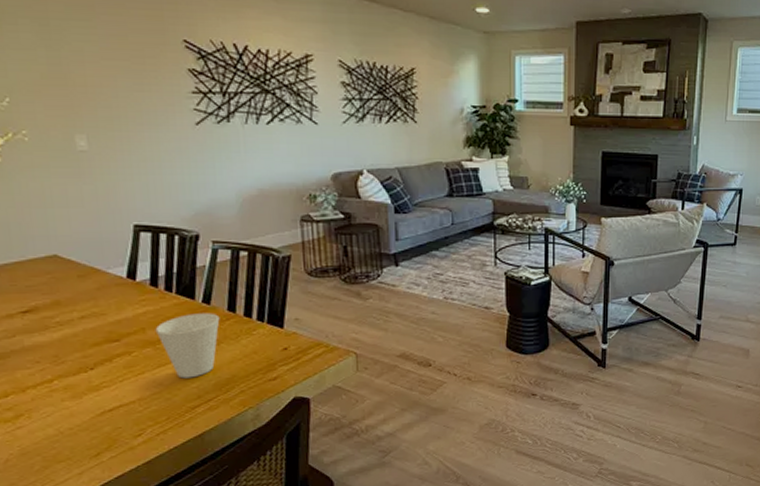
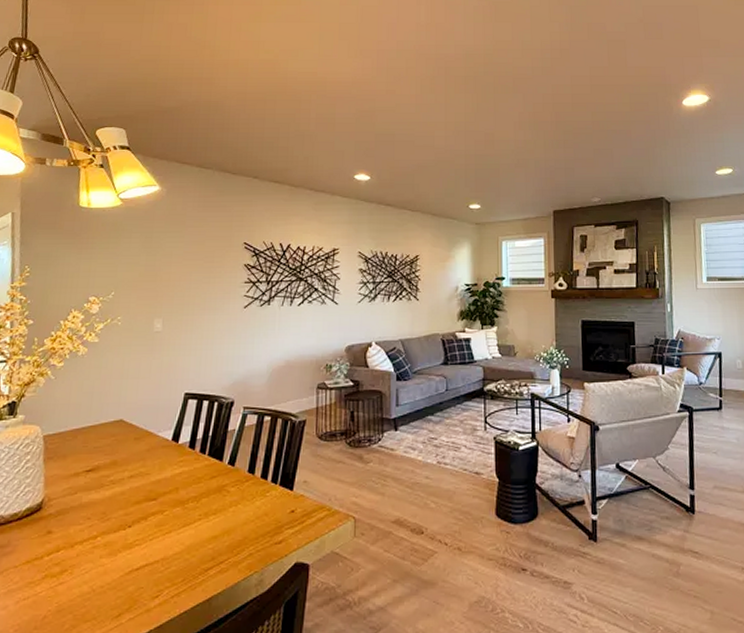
cup: present [155,313,220,379] -> none [186,474,241,539]

